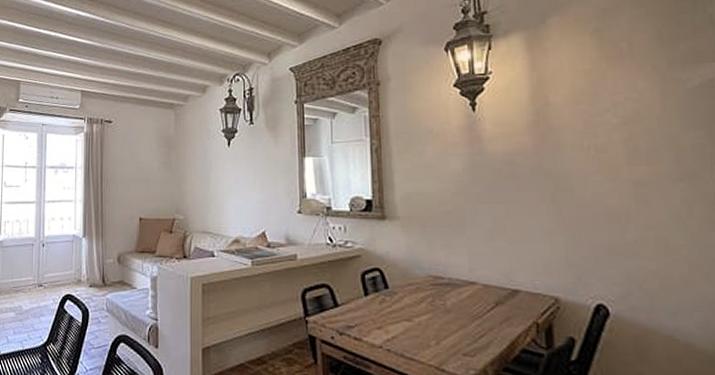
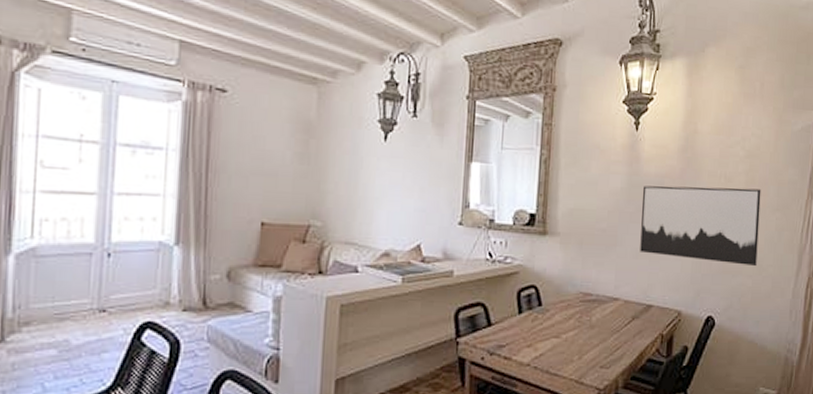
wall art: none [489,158,660,247] -> present [640,186,761,267]

